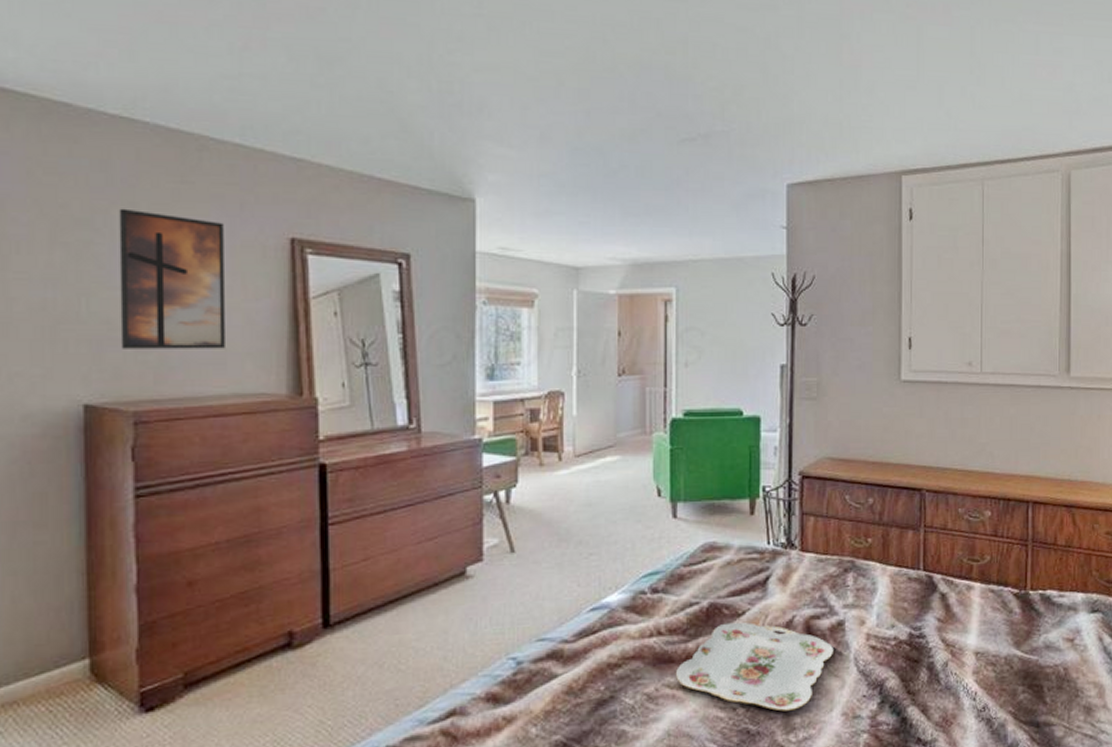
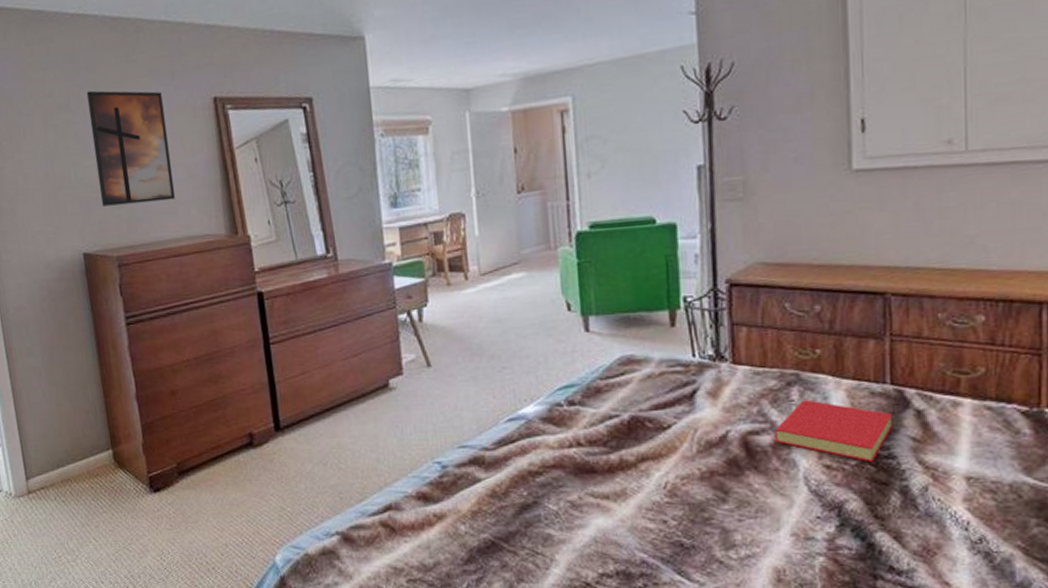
serving tray: present [676,622,834,711] -> none [599,435,779,527]
book: none [832,585,924,642] -> present [774,400,893,463]

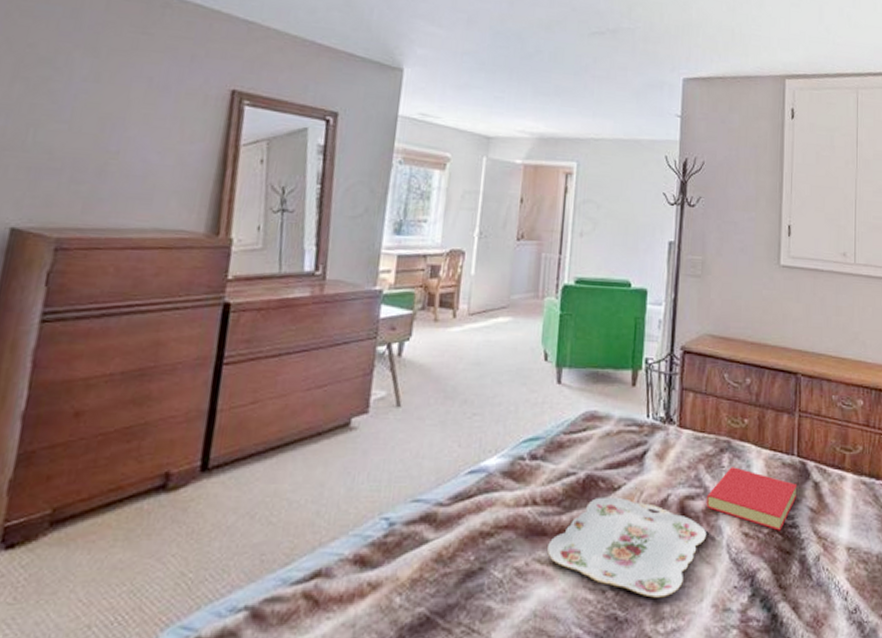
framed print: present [86,90,175,207] -> none [56,51,173,186]
serving tray: none [599,435,779,527] -> present [547,497,707,598]

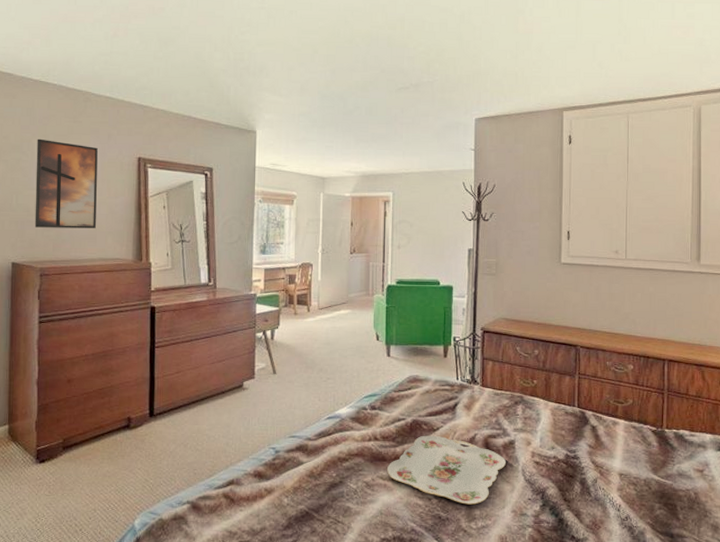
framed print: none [56,51,173,186] -> present [34,138,98,229]
book: present [706,467,798,531] -> none [505,415,578,461]

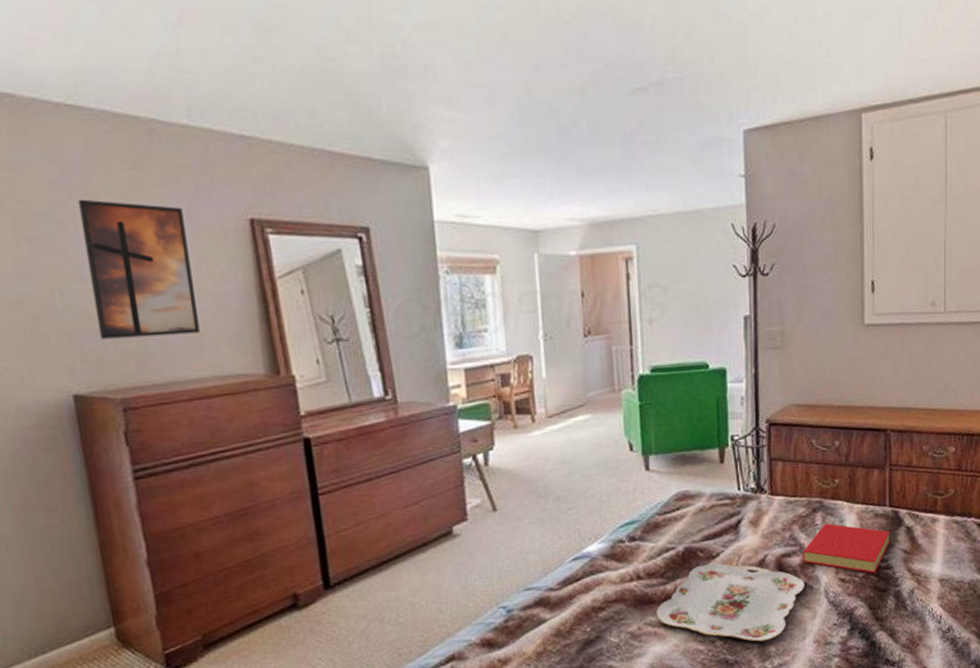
book: none [505,415,578,461] -> present [802,523,891,574]

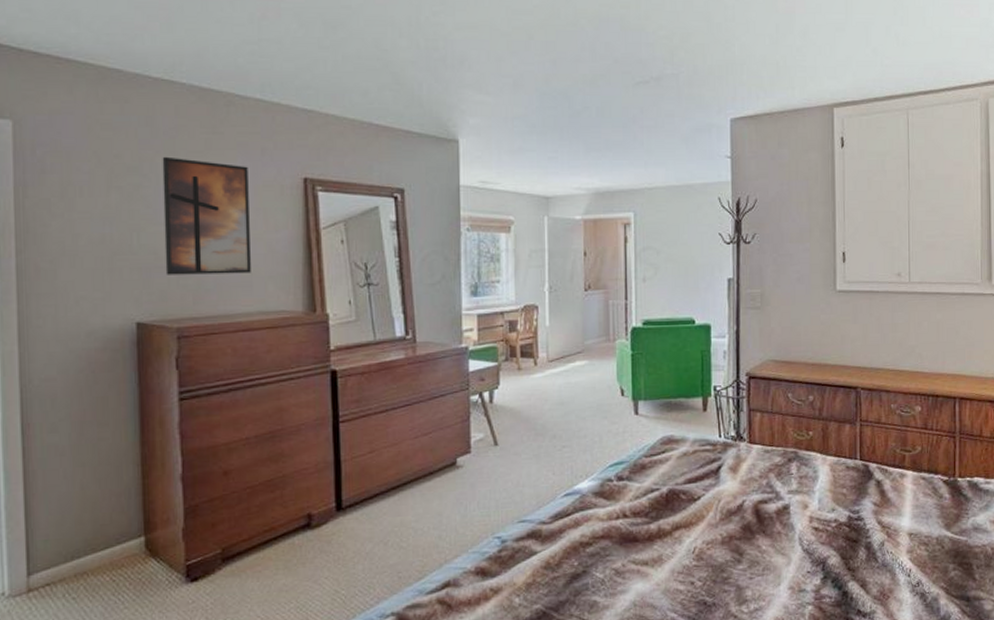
serving tray: present [657,563,806,642] -> none [640,506,781,585]
book: present [802,523,891,574] -> none [778,473,862,524]

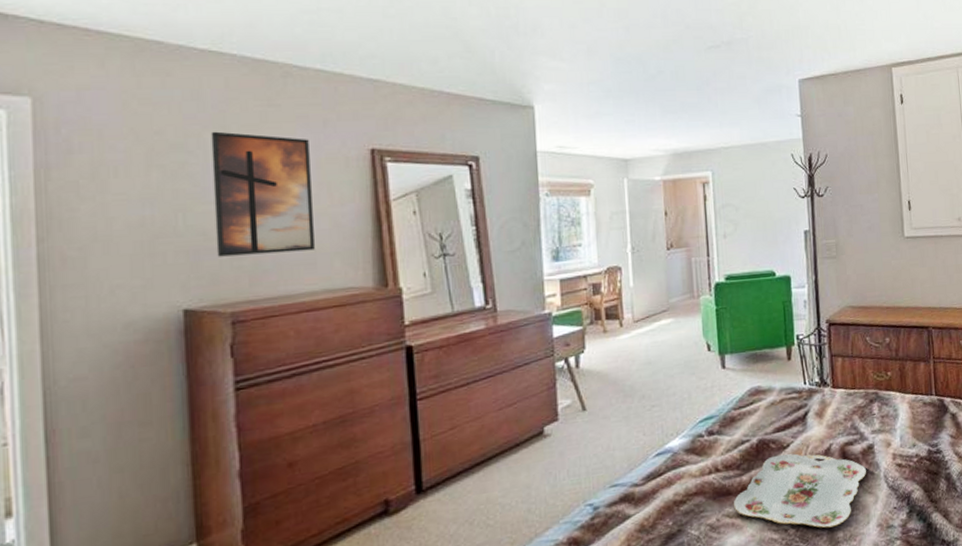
serving tray: none [640,506,781,585] -> present [734,453,867,528]

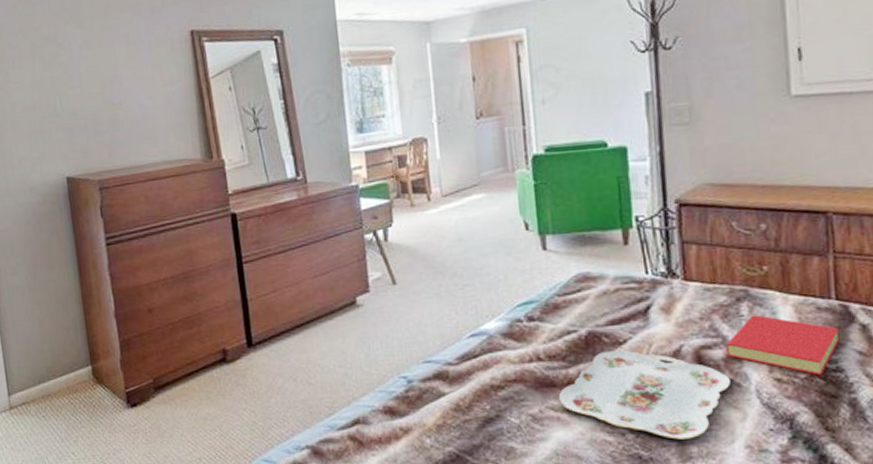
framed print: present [211,131,315,257] -> none [72,24,154,133]
book: none [862,412,939,458] -> present [725,315,840,376]

